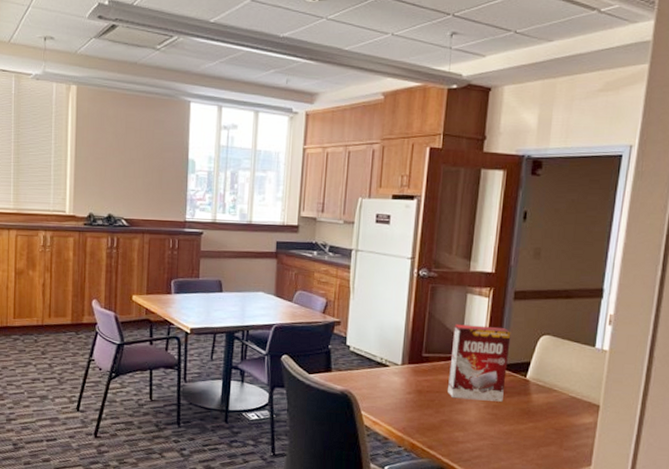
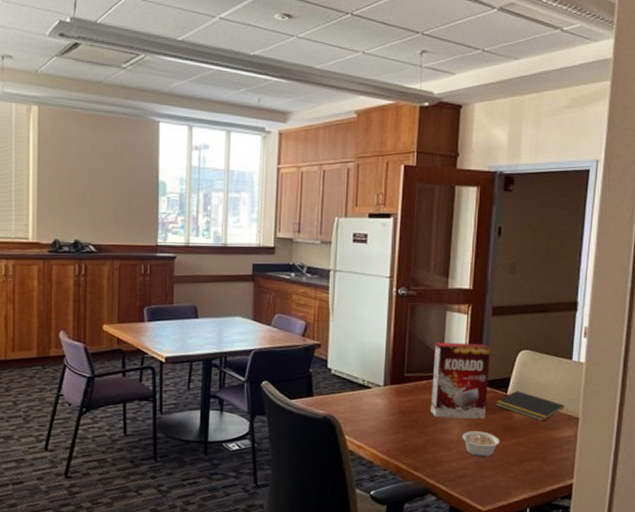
legume: none [478,413,517,440] -> present [462,431,500,457]
notepad: none [513,375,585,407] -> present [495,390,564,421]

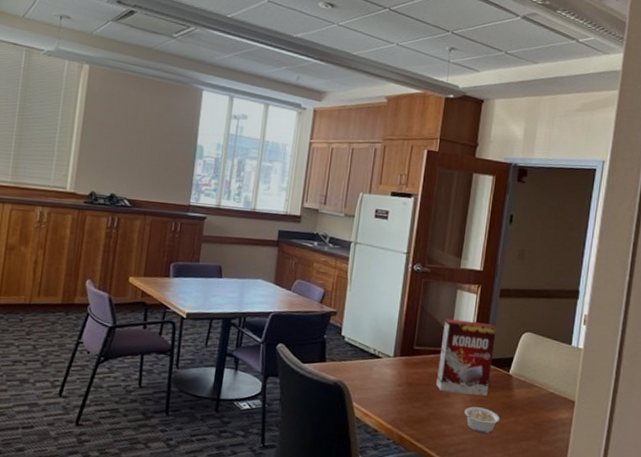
notepad: present [495,390,564,421] -> none [497,370,562,402]

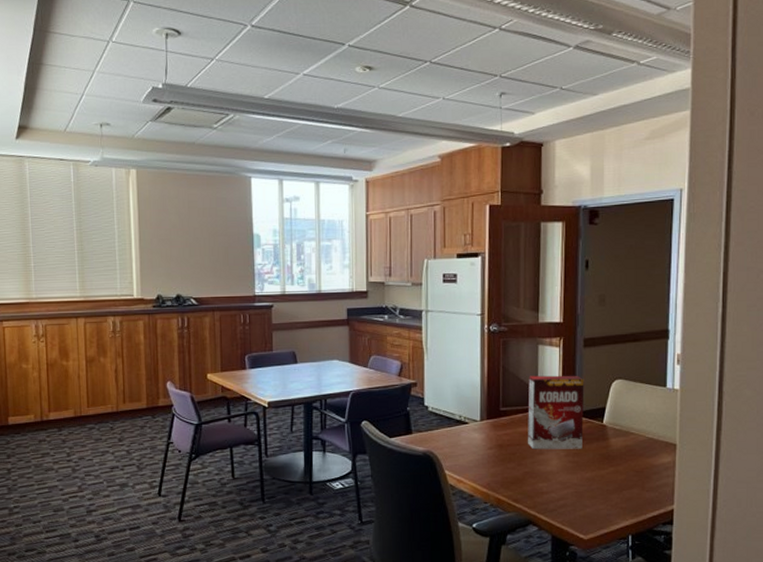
legume: present [464,406,500,434] -> none [560,461,599,486]

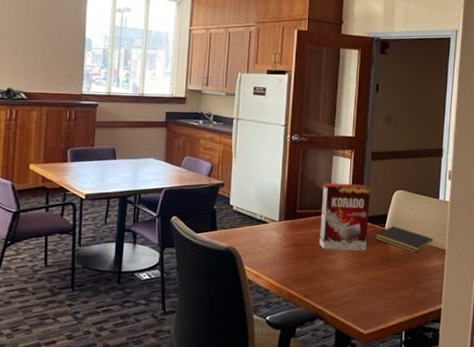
notepad: none [591,419,661,449] -> present [374,225,433,253]

